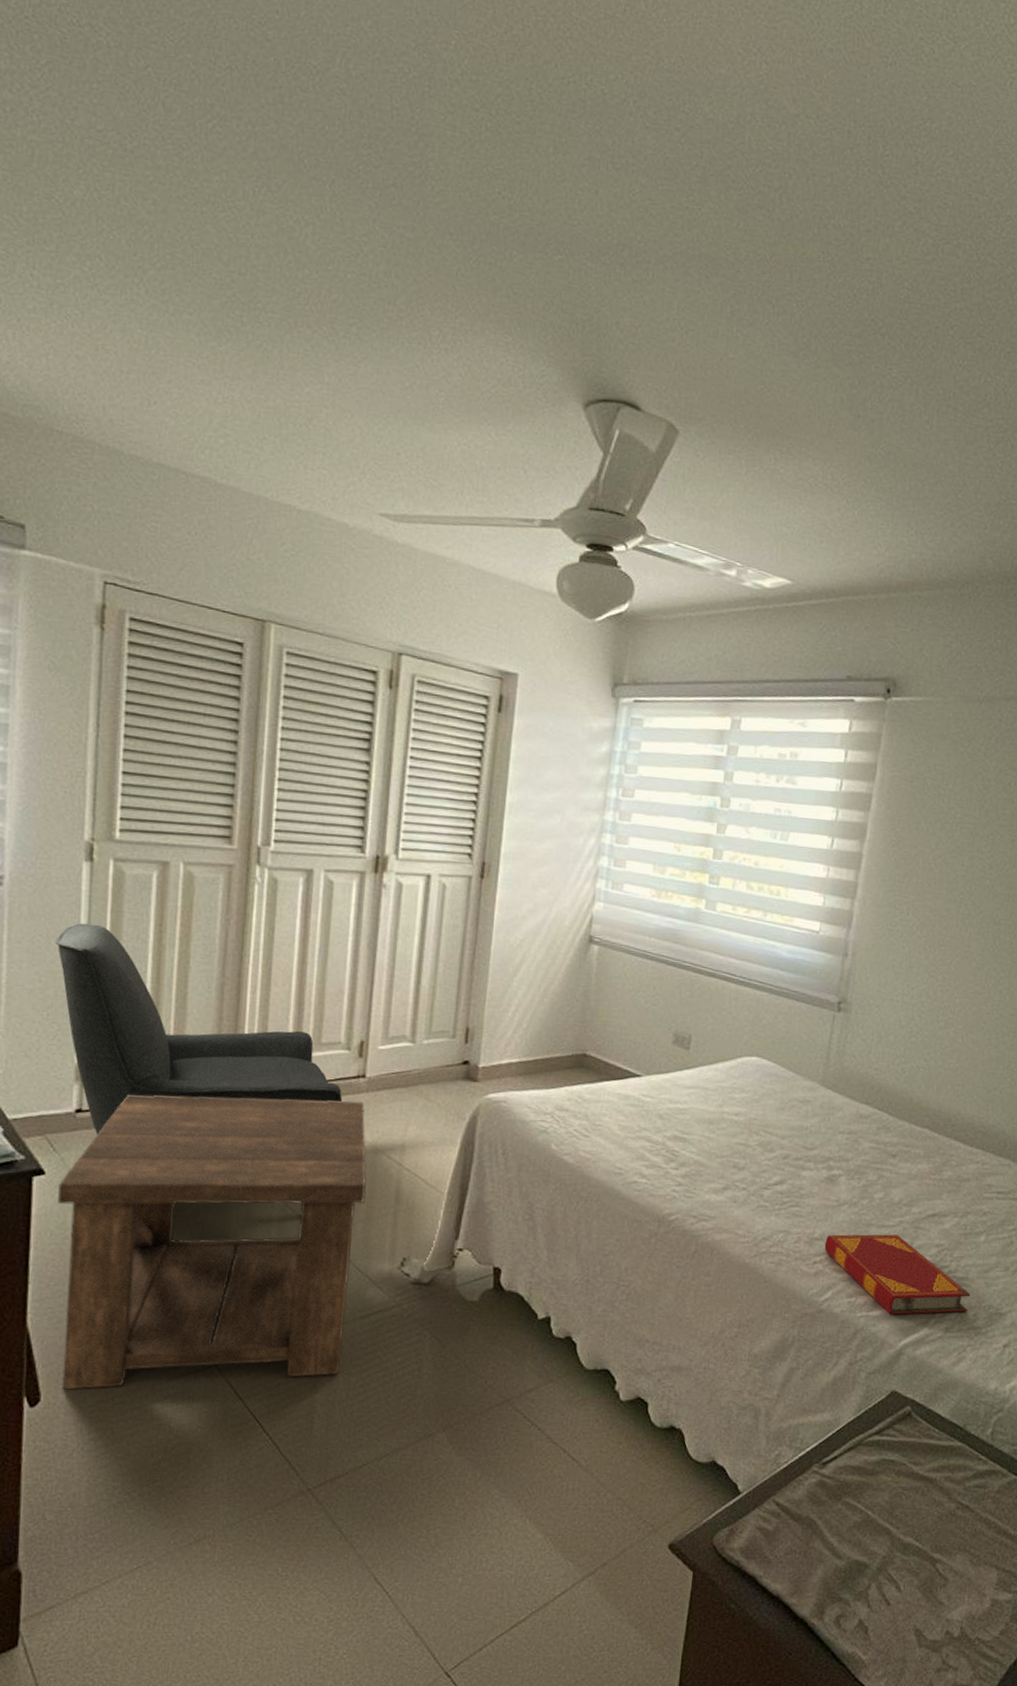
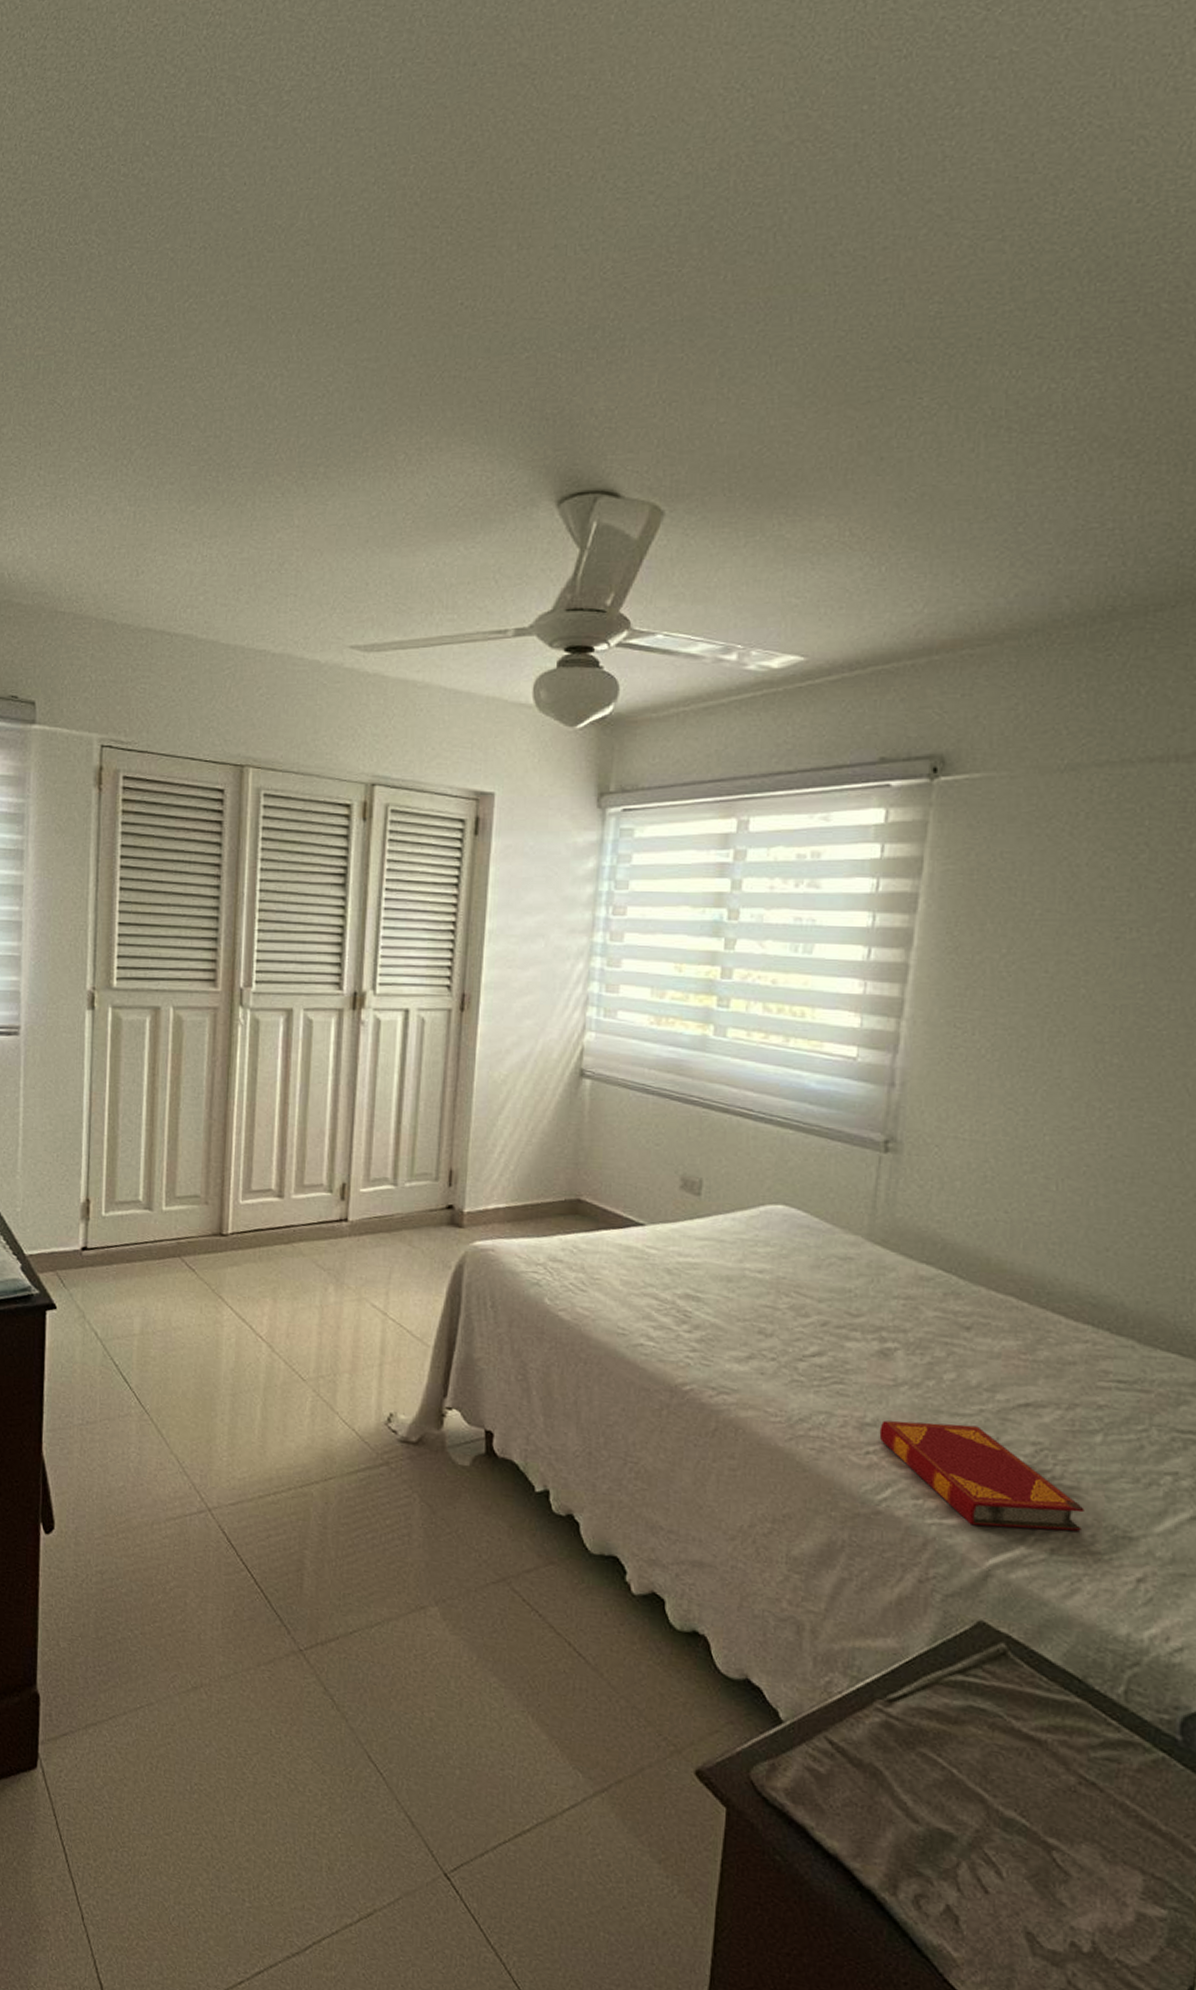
chair: present [55,923,342,1135] -> none [63,1068,325,1273]
side table: present [58,1094,367,1390] -> none [67,1233,352,1532]

